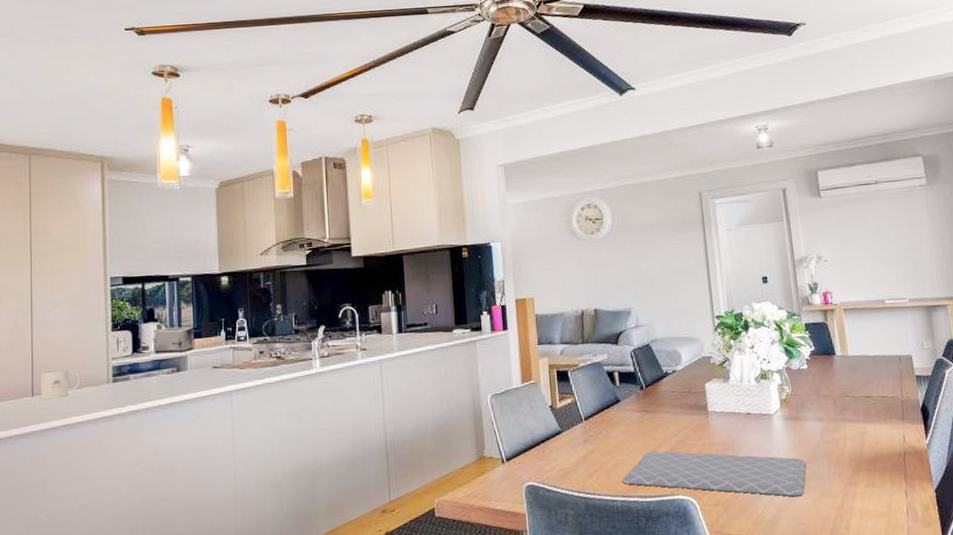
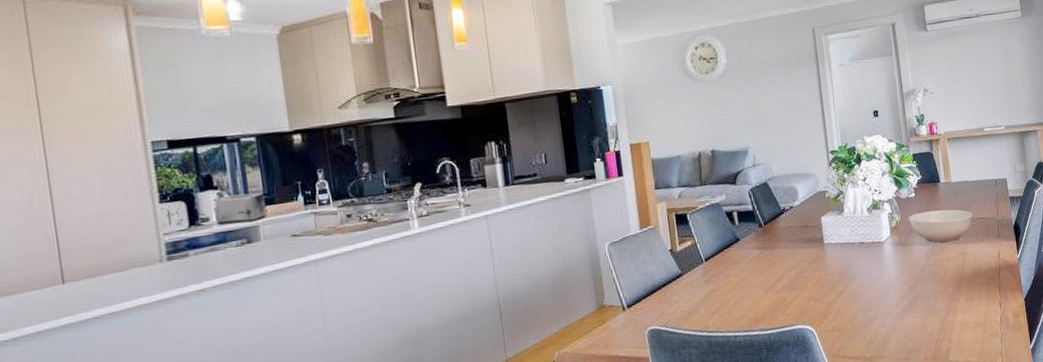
mug: present [39,369,81,400] -> none [71,250,126,287]
placemat: present [622,451,807,497] -> none [744,280,914,320]
bowl: none [800,384,873,420] -> present [908,209,973,243]

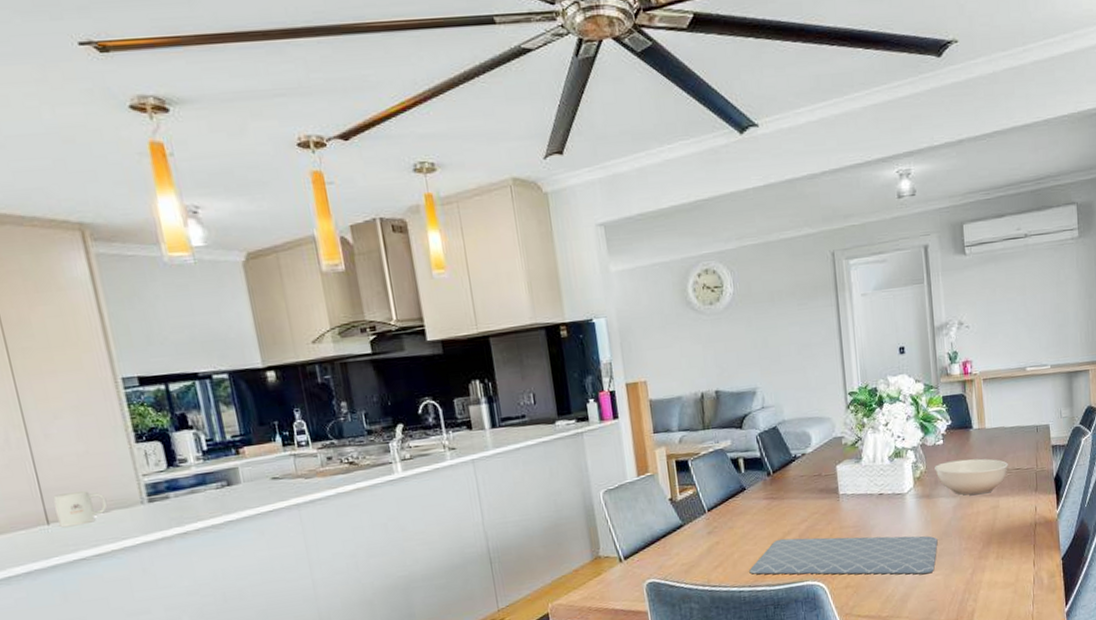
mug: none [71,250,126,287] -> present [53,491,108,528]
toaster: present [214,192,267,225] -> none [190,433,245,466]
placemat: none [744,280,914,320] -> present [749,535,938,575]

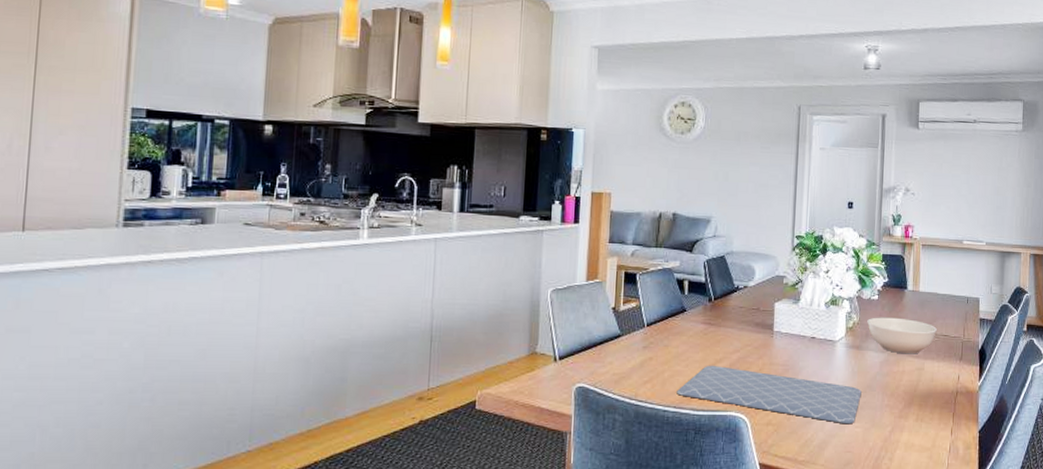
mug: present [53,491,108,528] -> none [32,204,85,238]

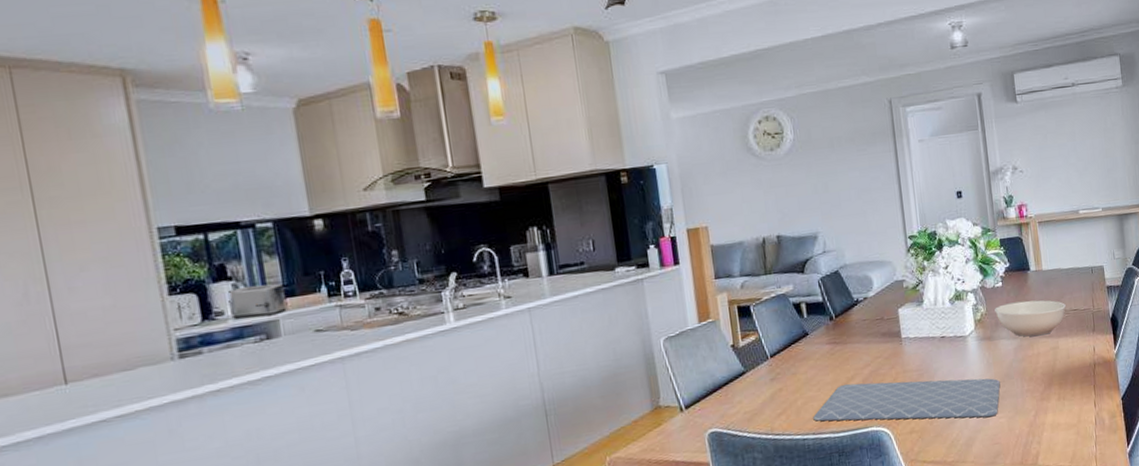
toaster: none [177,172,227,204] -> present [229,283,287,319]

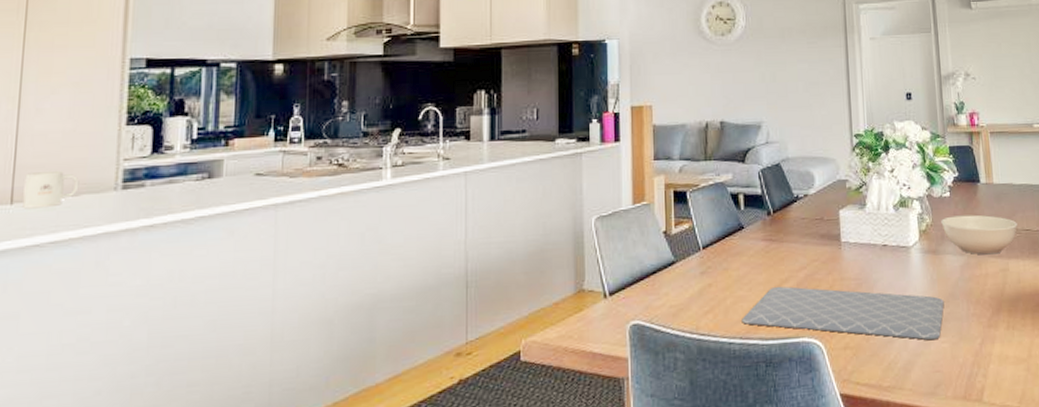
mug: none [73,347,134,388] -> present [22,171,80,209]
toaster: present [229,283,287,319] -> none [181,123,236,156]

